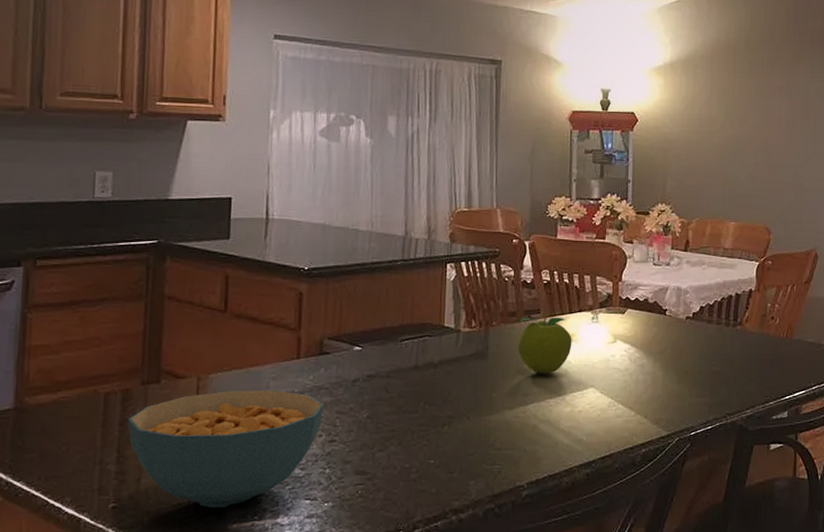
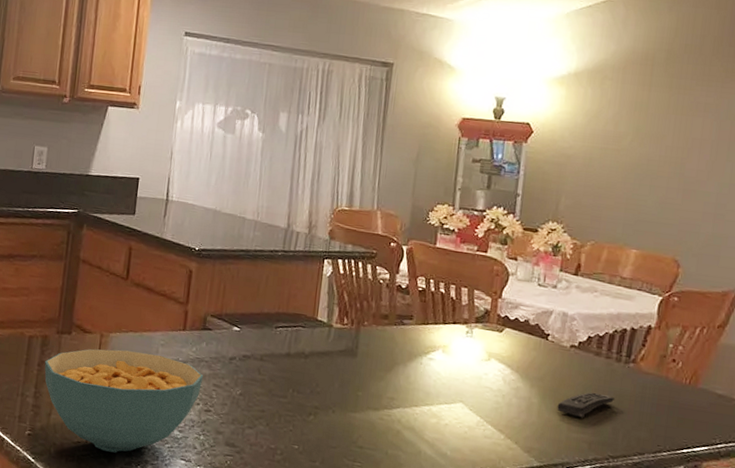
fruit: present [517,317,572,374] -> none [387,322,444,382]
remote control: none [679,357,728,382] -> present [557,392,615,418]

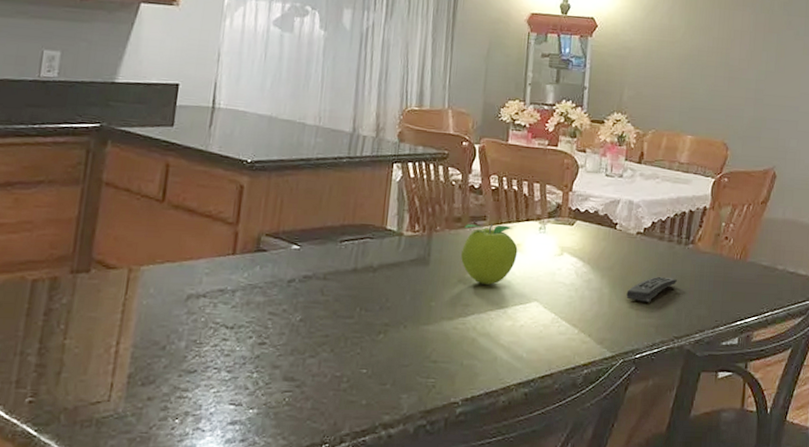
cereal bowl: present [44,349,204,453] -> none [53,284,258,409]
fruit: none [387,322,444,382] -> present [460,224,518,285]

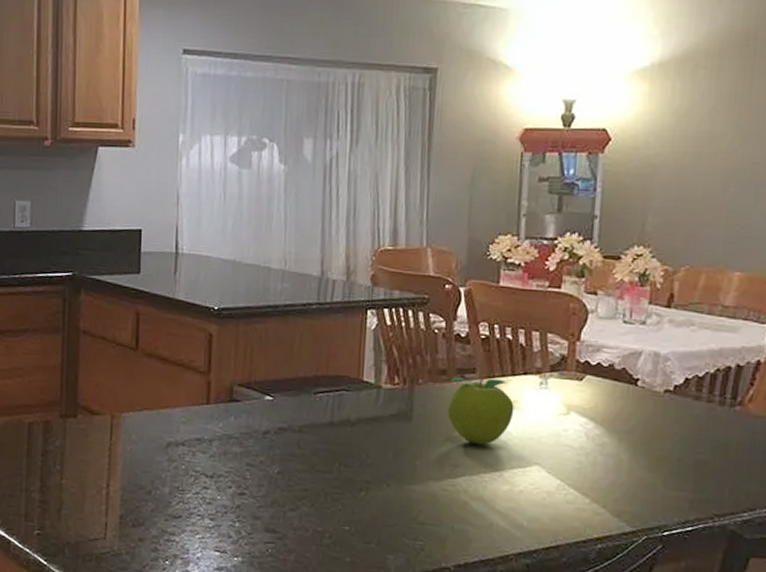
remote control: present [626,276,678,302] -> none [650,442,720,473]

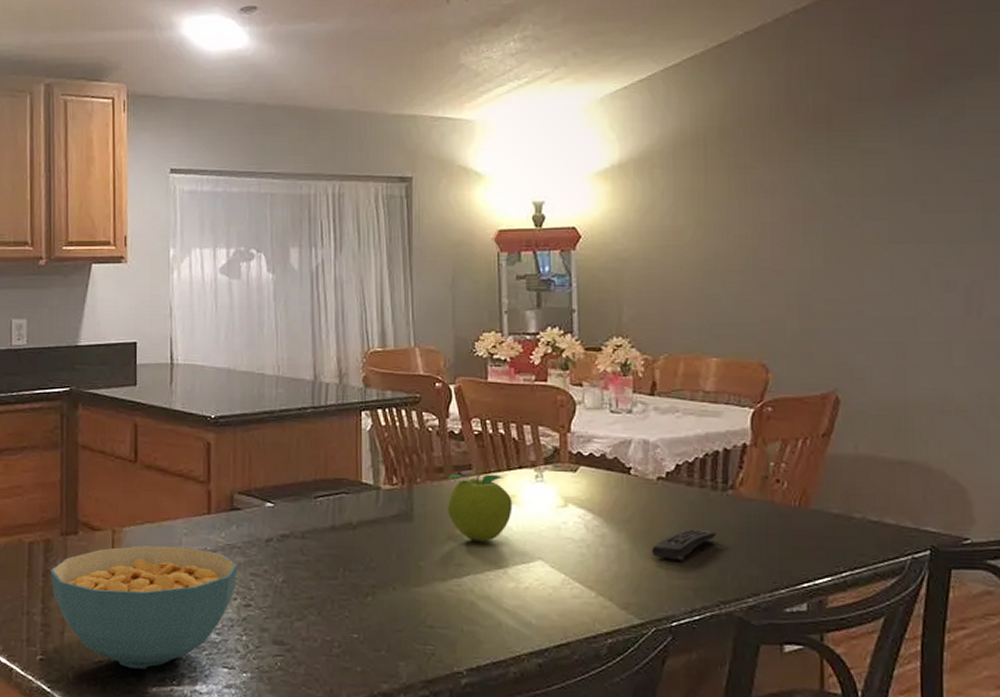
cereal bowl: none [49,431,235,549] -> present [50,545,238,669]
remote control: none [650,442,720,473] -> present [652,529,717,560]

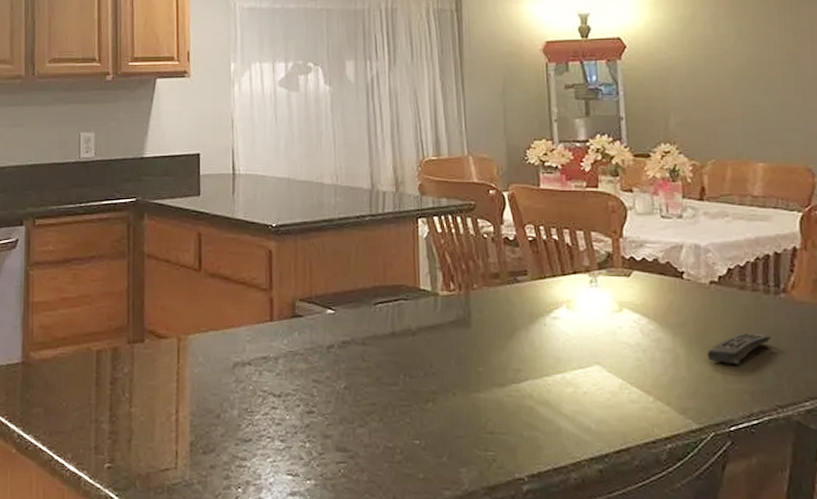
cereal bowl: present [50,545,238,669] -> none [117,353,301,477]
fruit: present [447,474,513,542] -> none [503,279,568,347]

